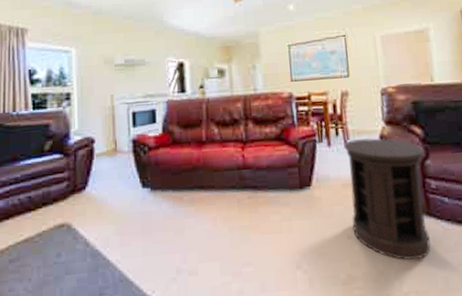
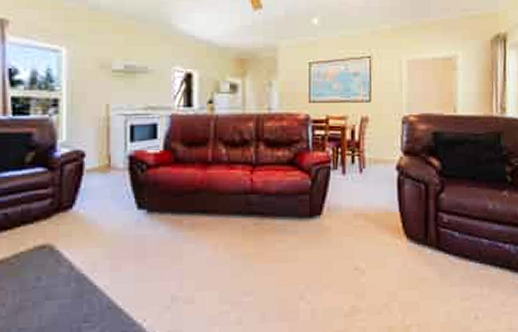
side table: present [344,138,431,261] -> none [359,168,440,294]

